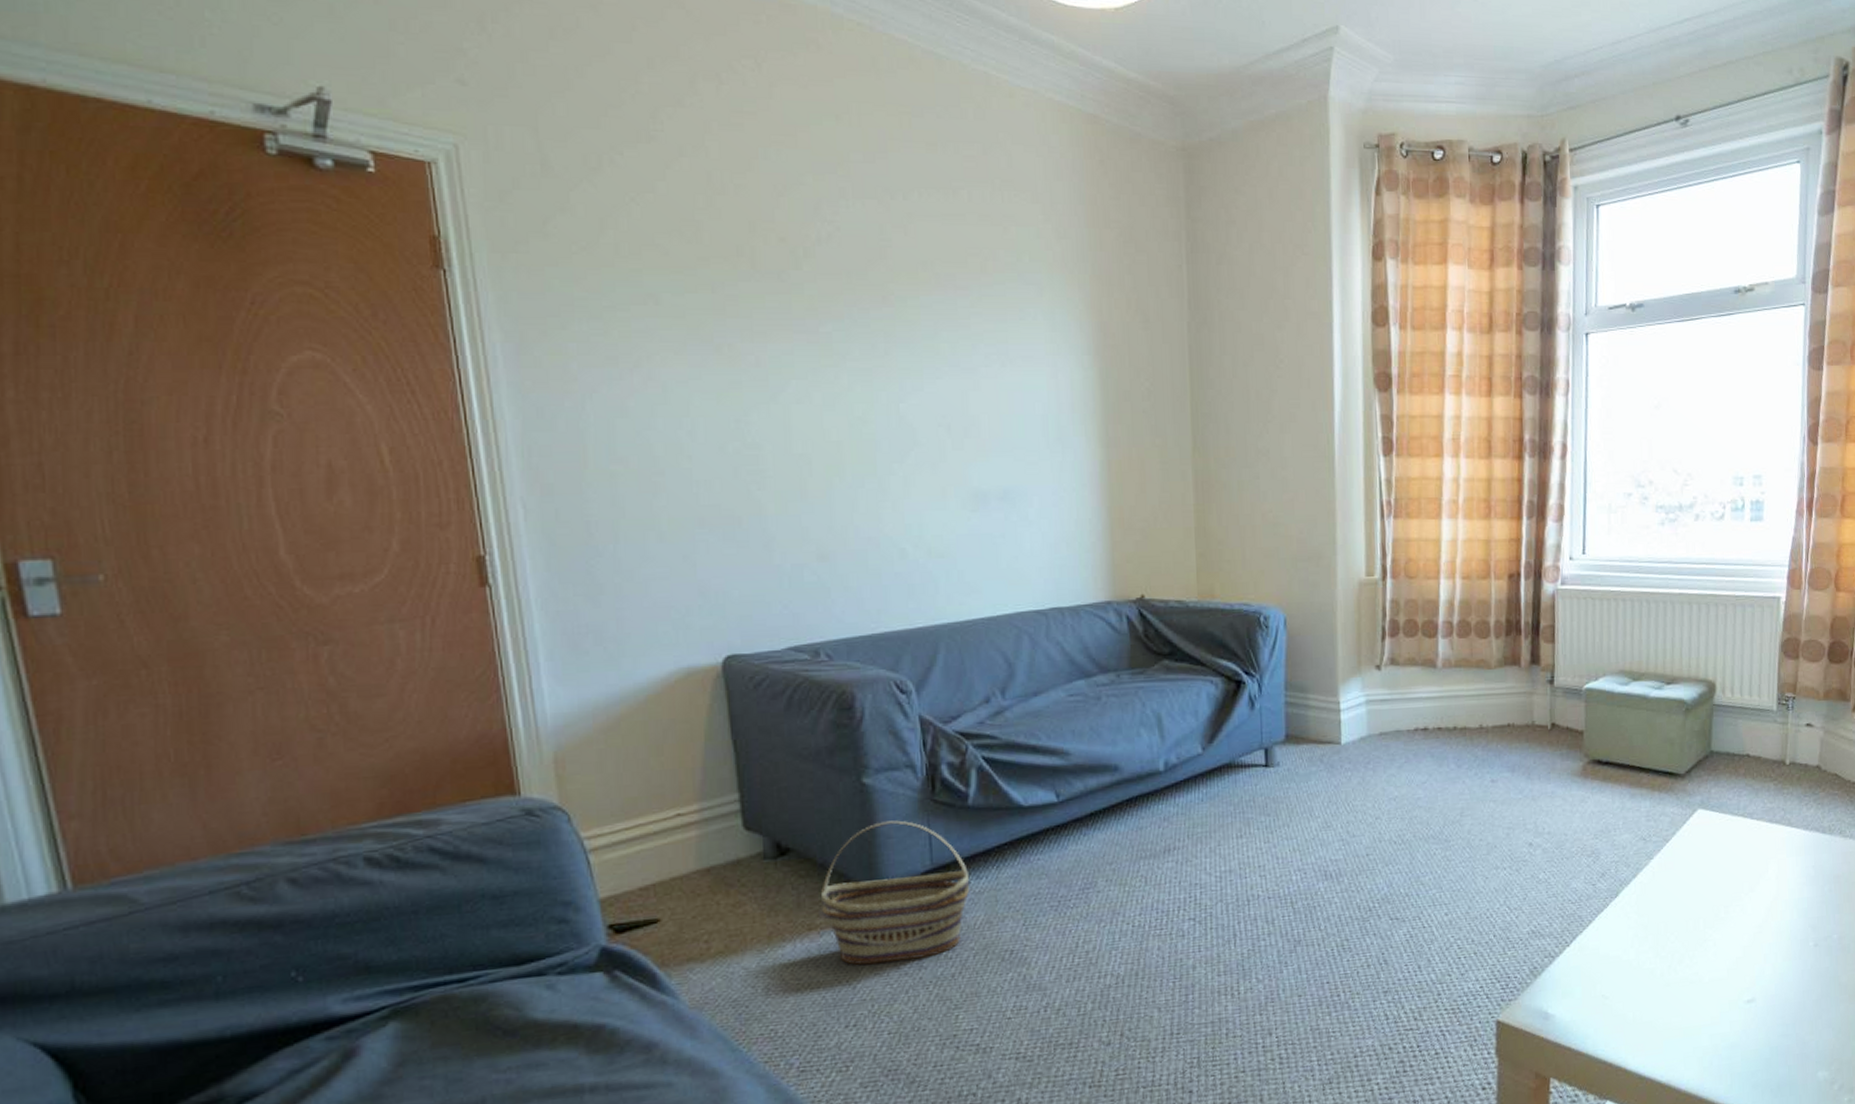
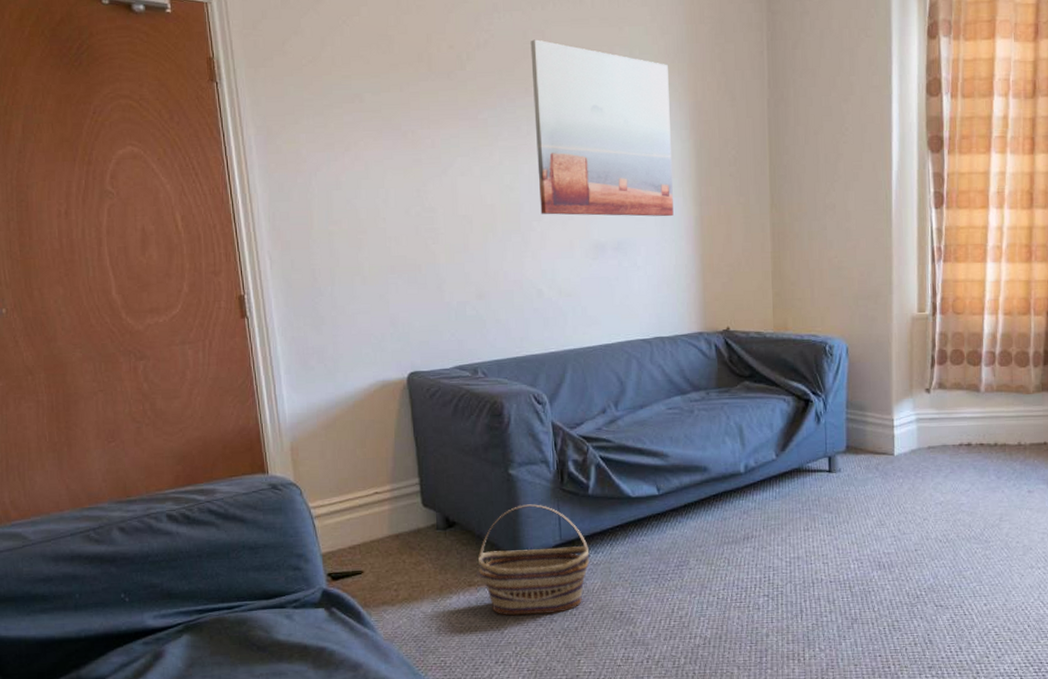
wall art: none [889,236,1074,461] -> present [530,39,674,217]

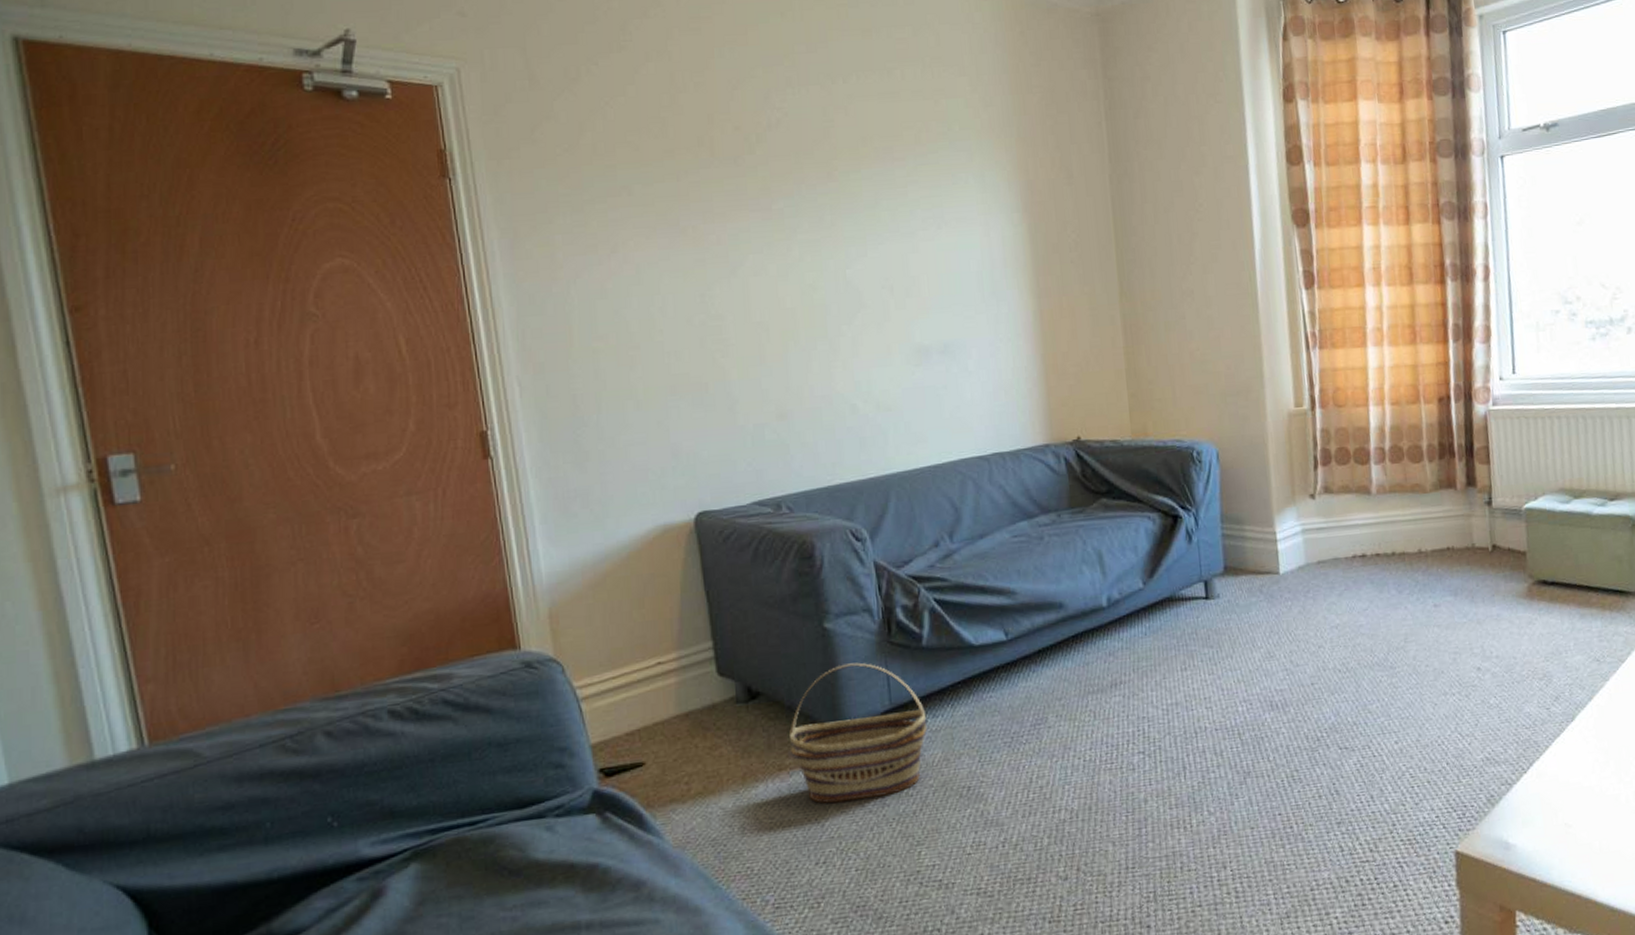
wall art: present [530,39,674,217] -> none [831,116,1008,317]

